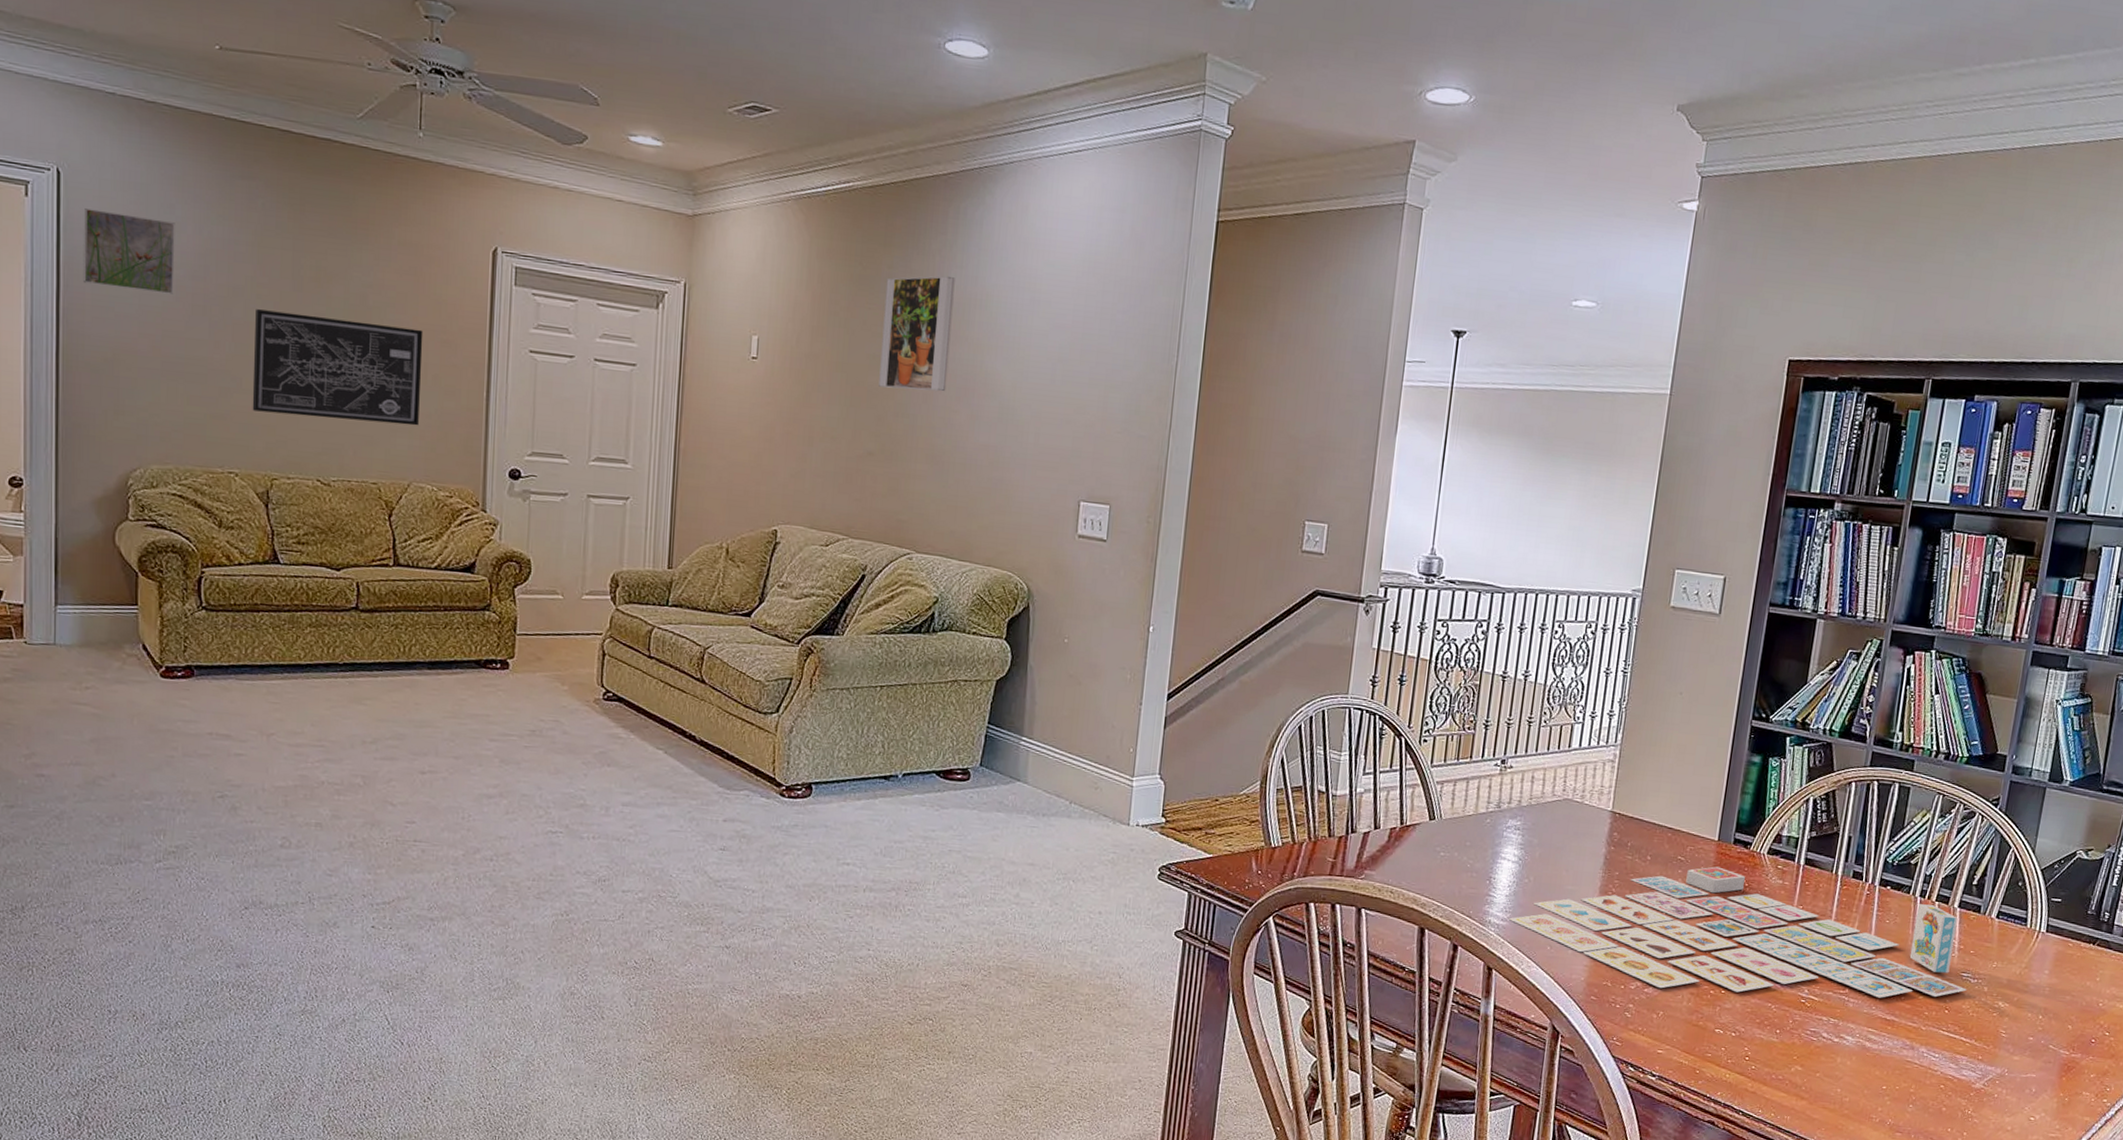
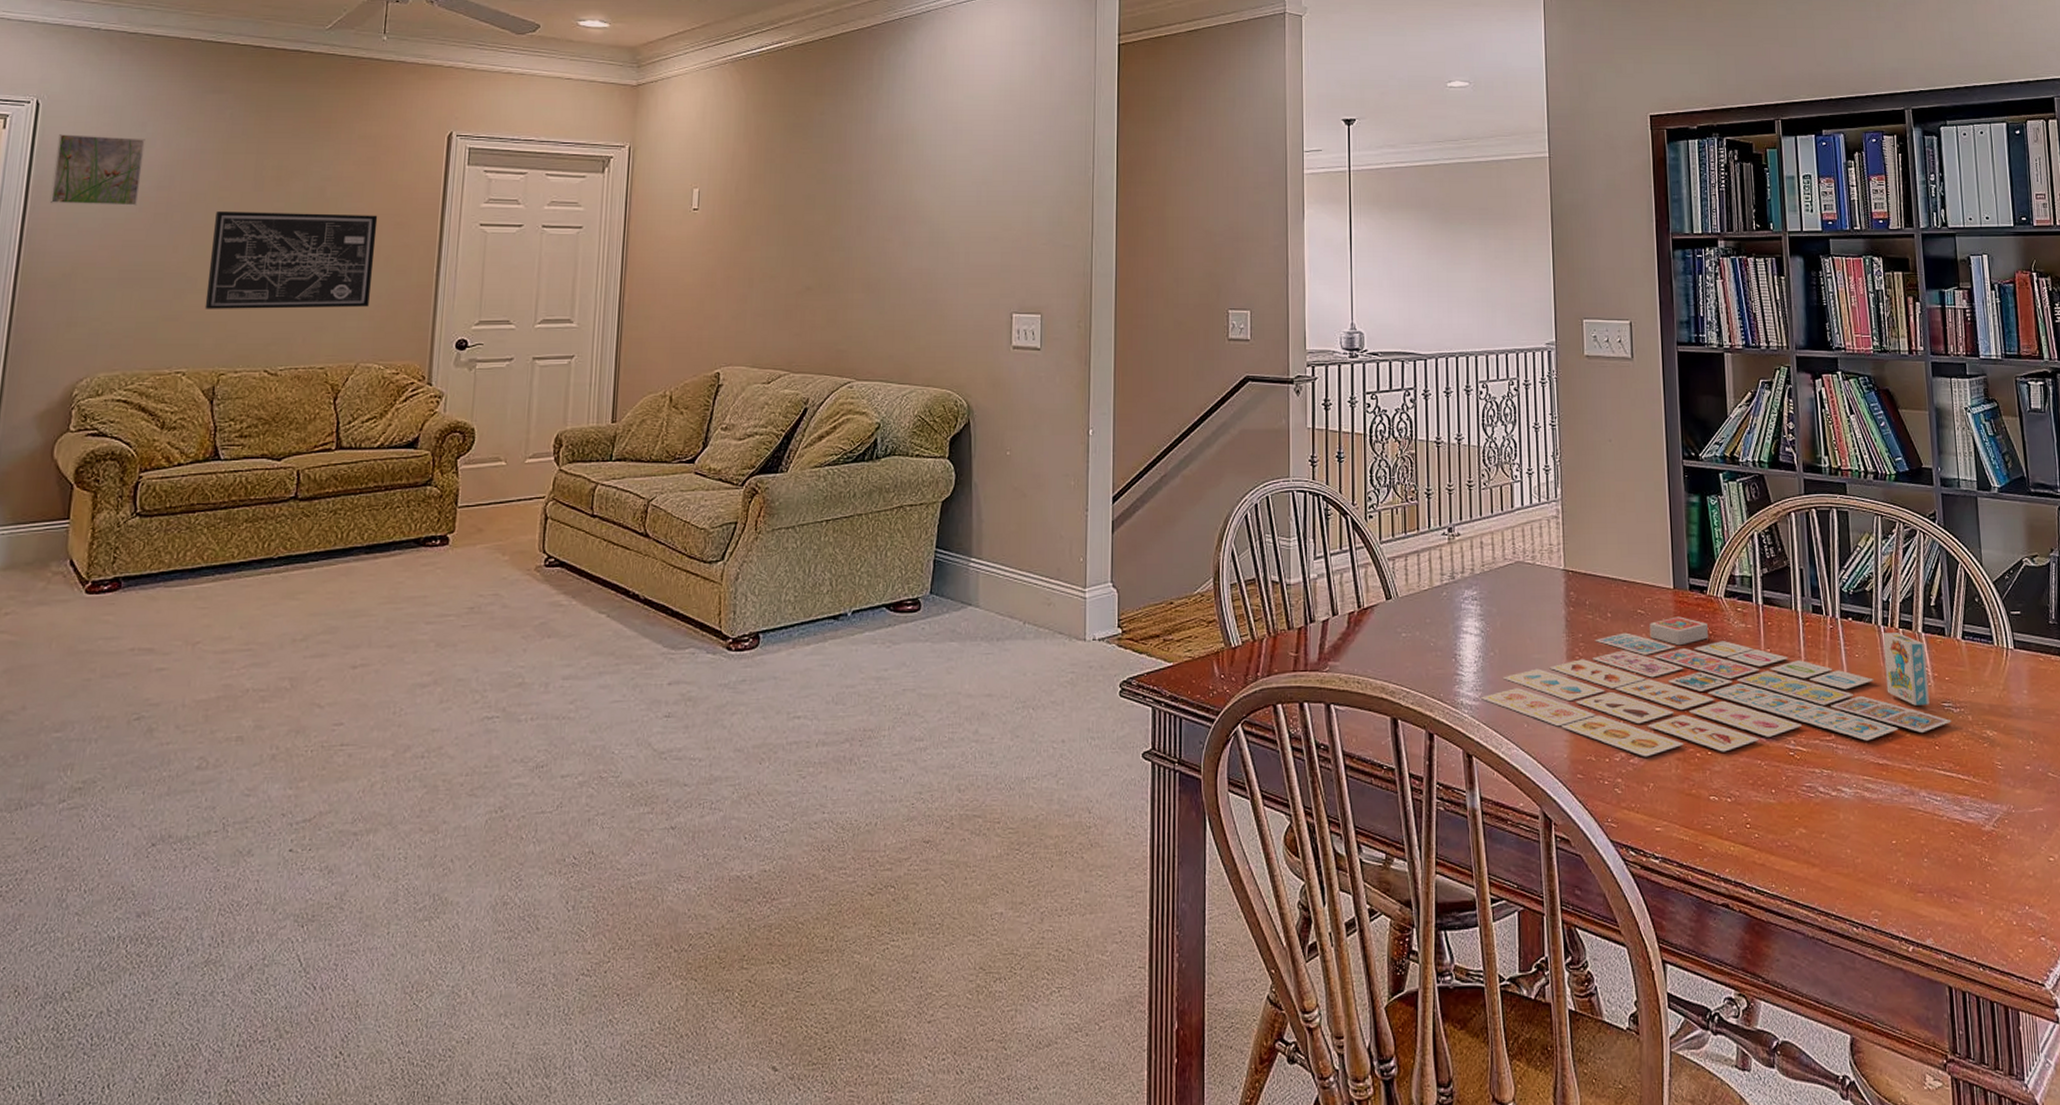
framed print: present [879,276,955,392] -> none [814,117,882,224]

